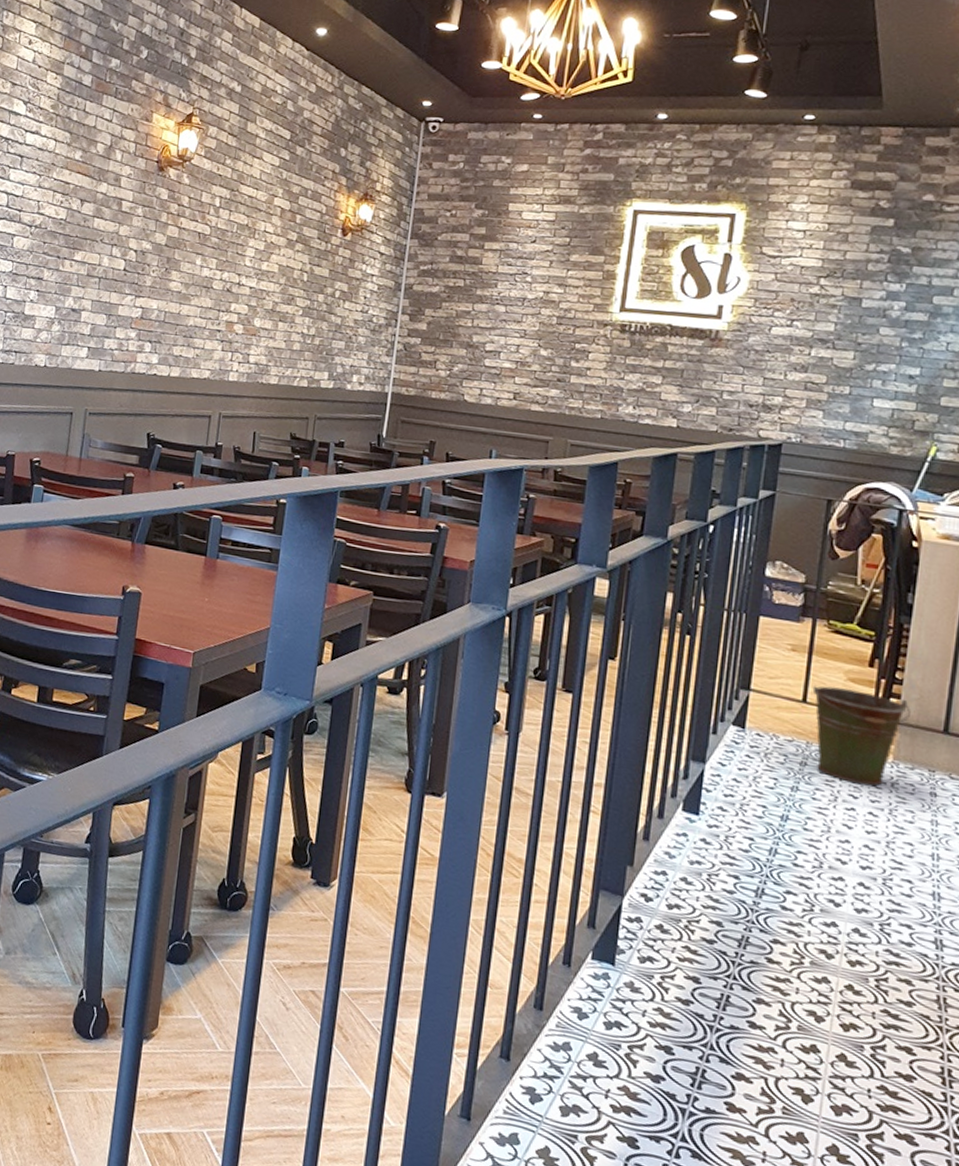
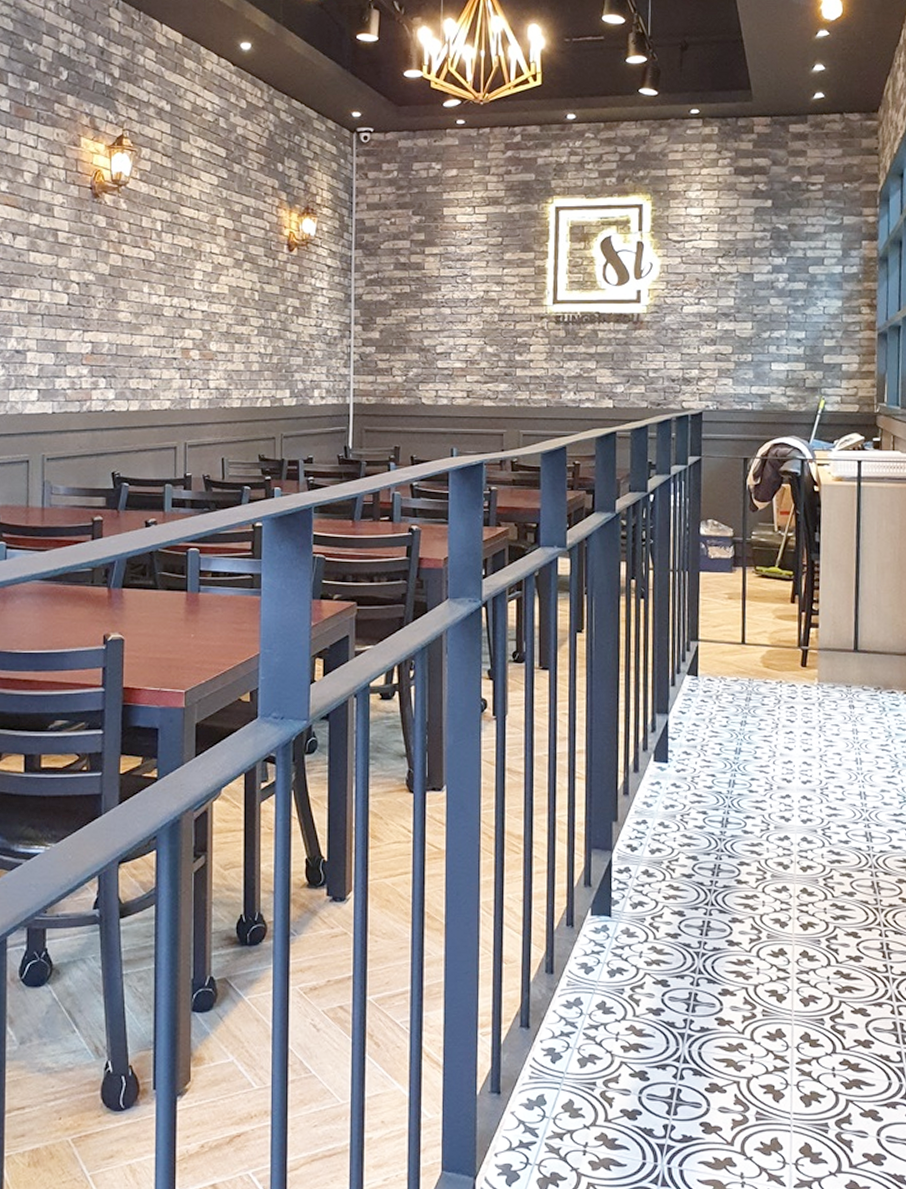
bucket: present [812,686,911,786] -> none [749,626,827,709]

